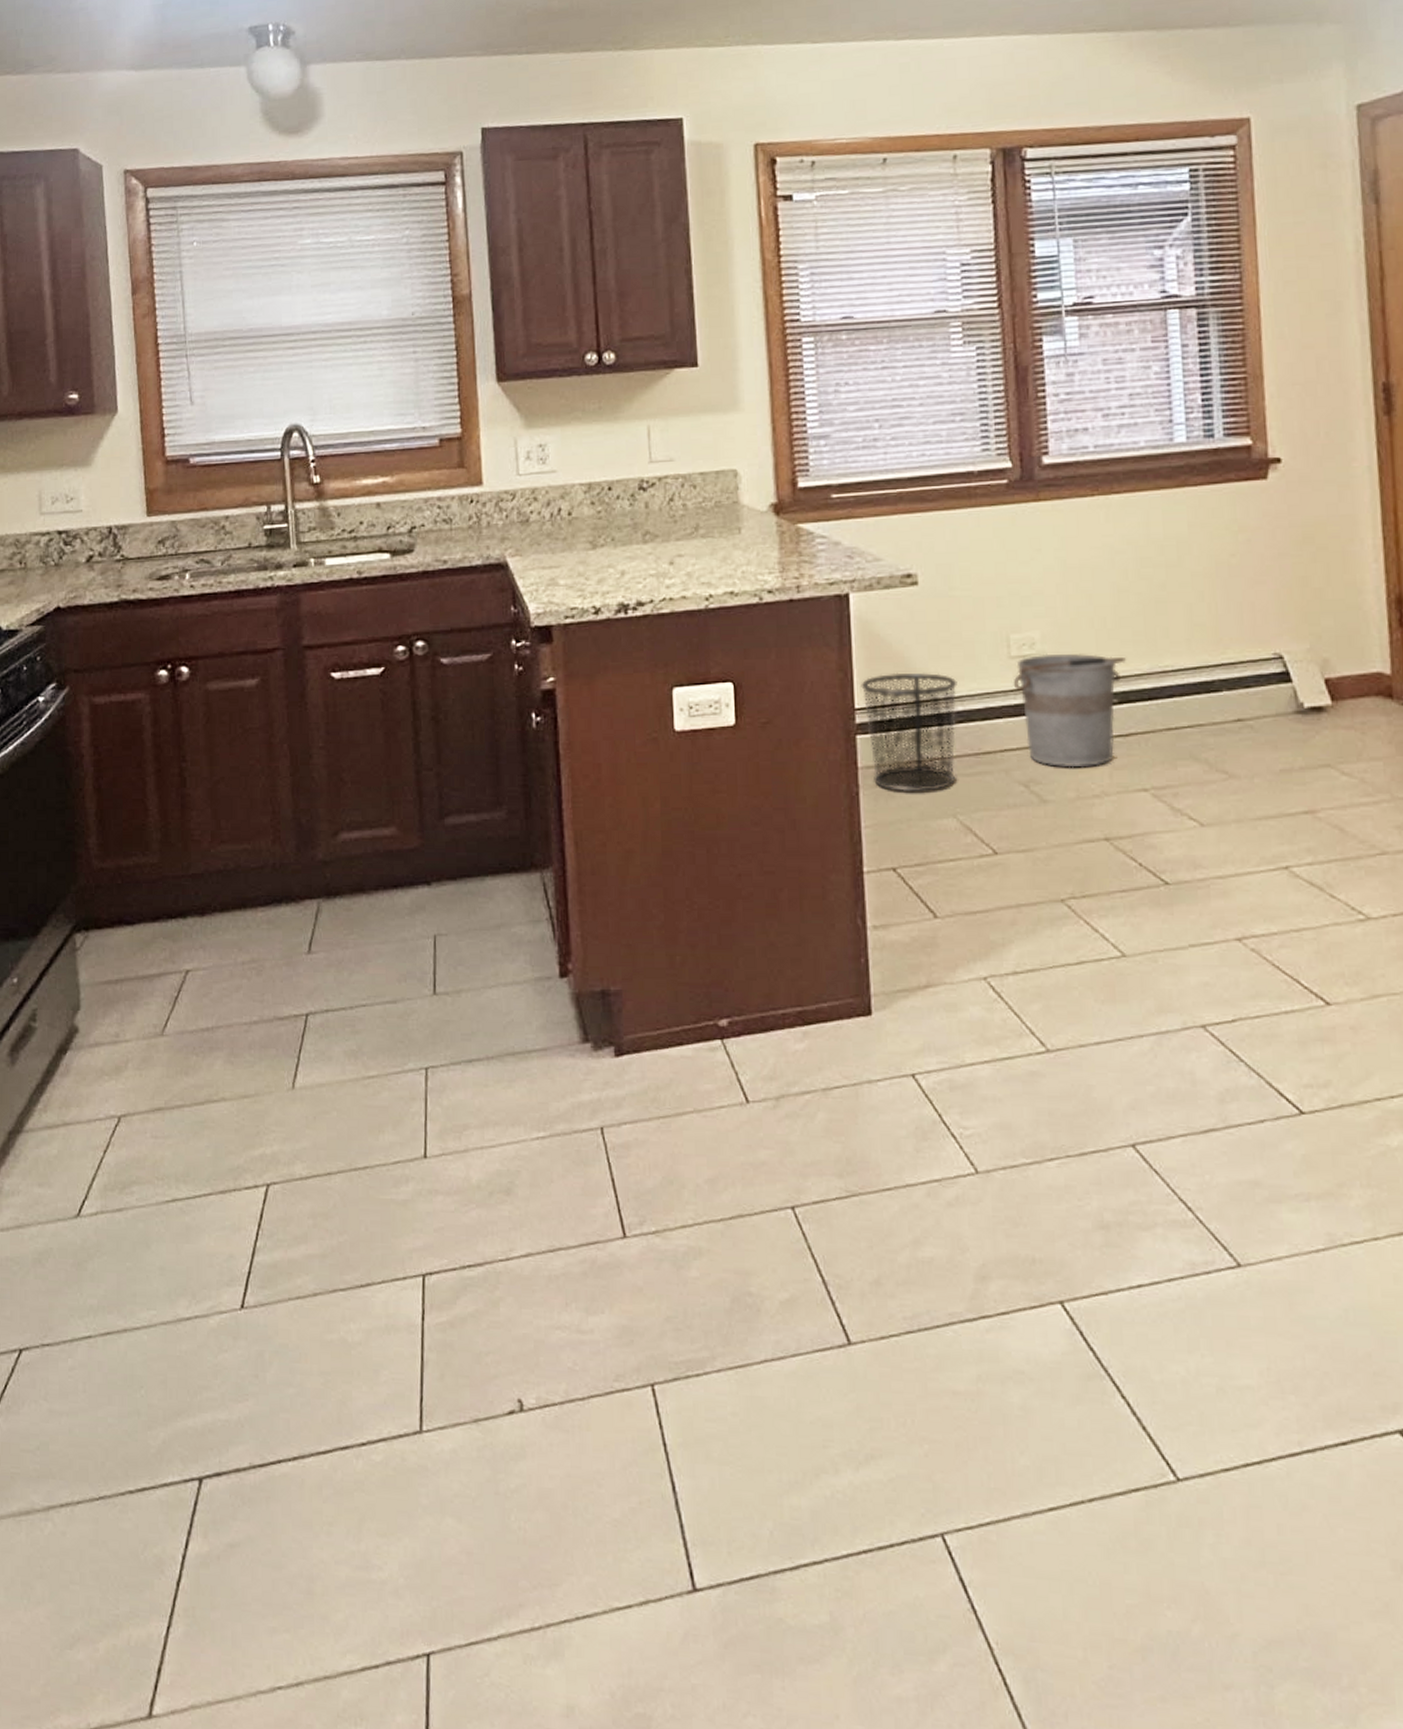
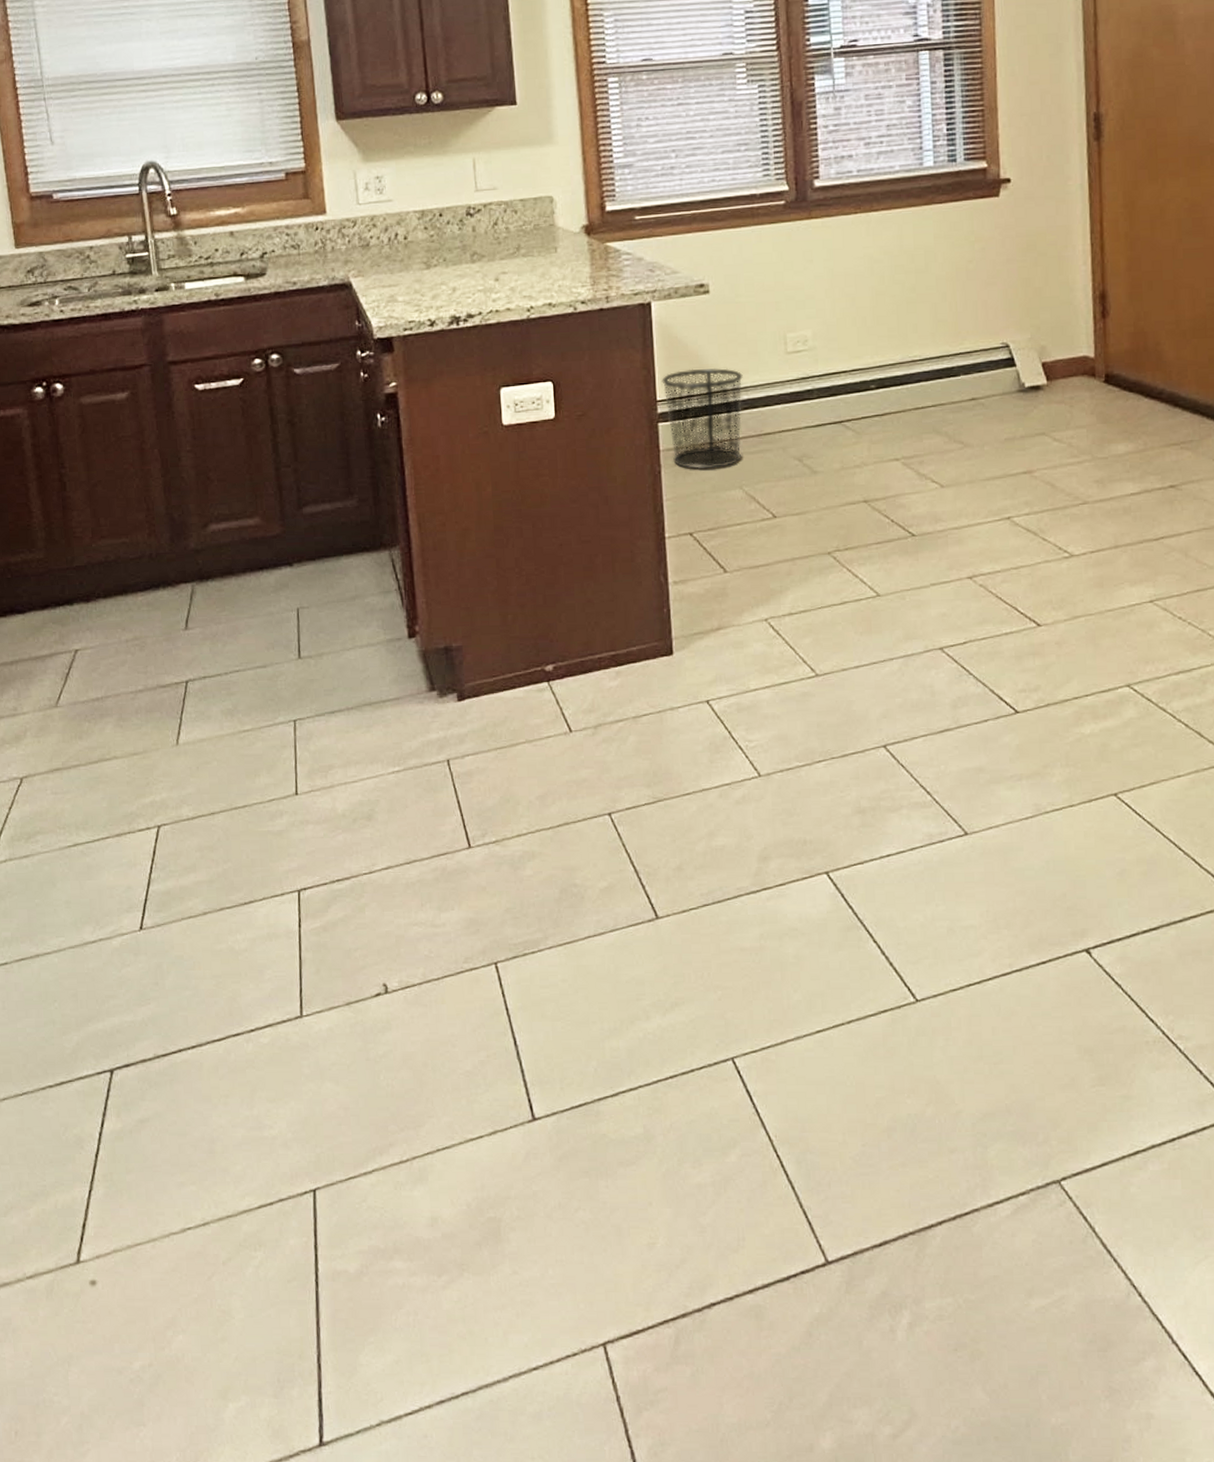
bucket: present [1013,653,1126,768] -> none [789,348,882,444]

